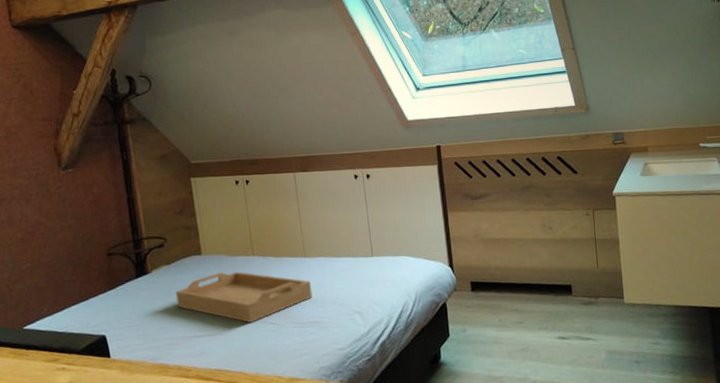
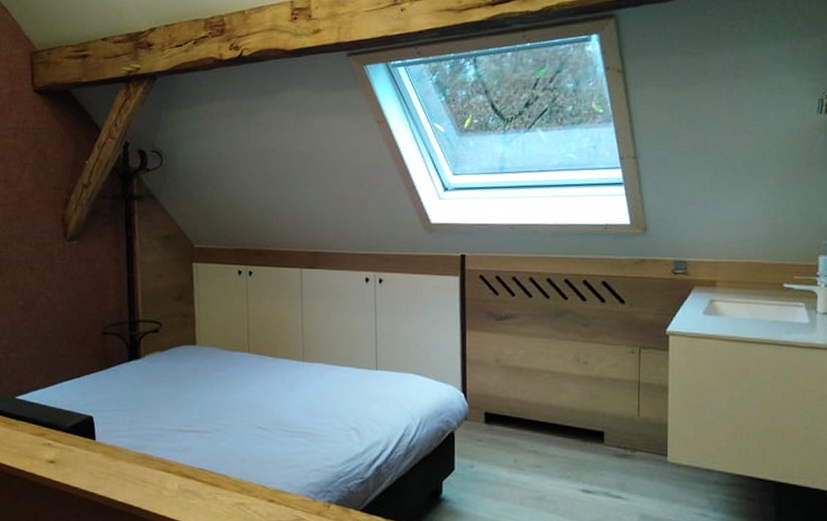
serving tray: present [176,271,312,323] -> none [166,366,308,425]

